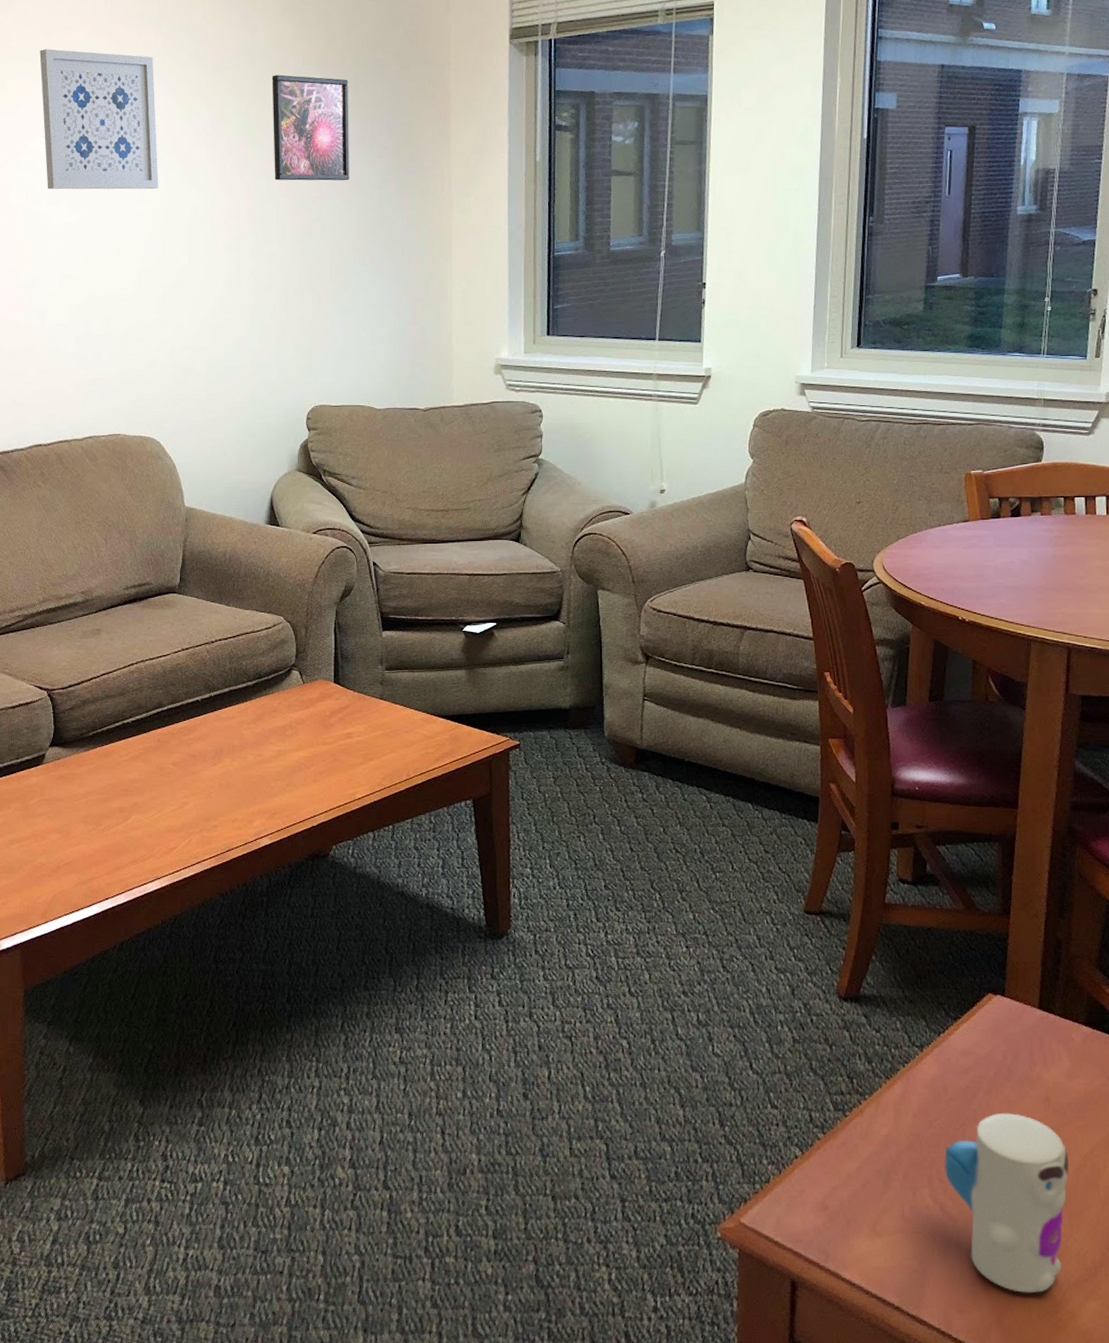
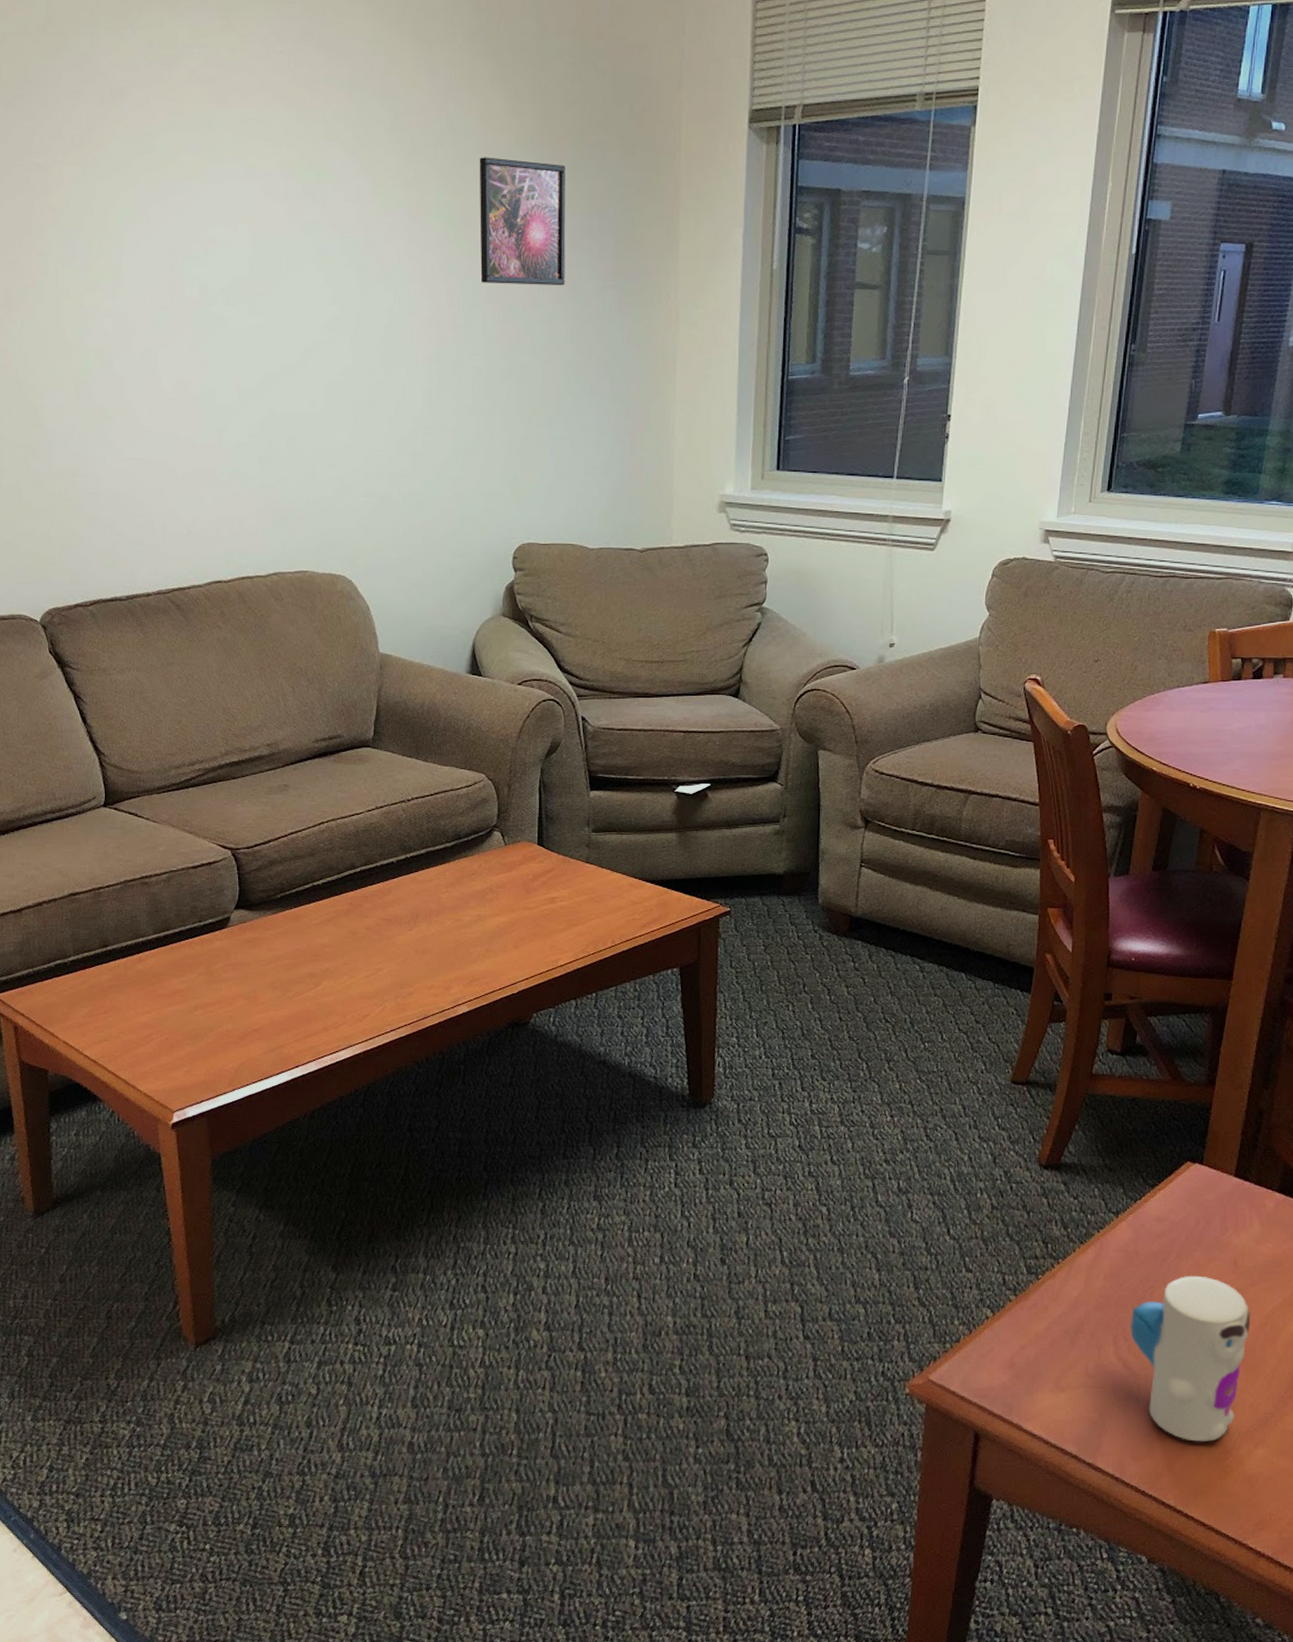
wall art: present [39,49,158,190] -> none [212,116,350,289]

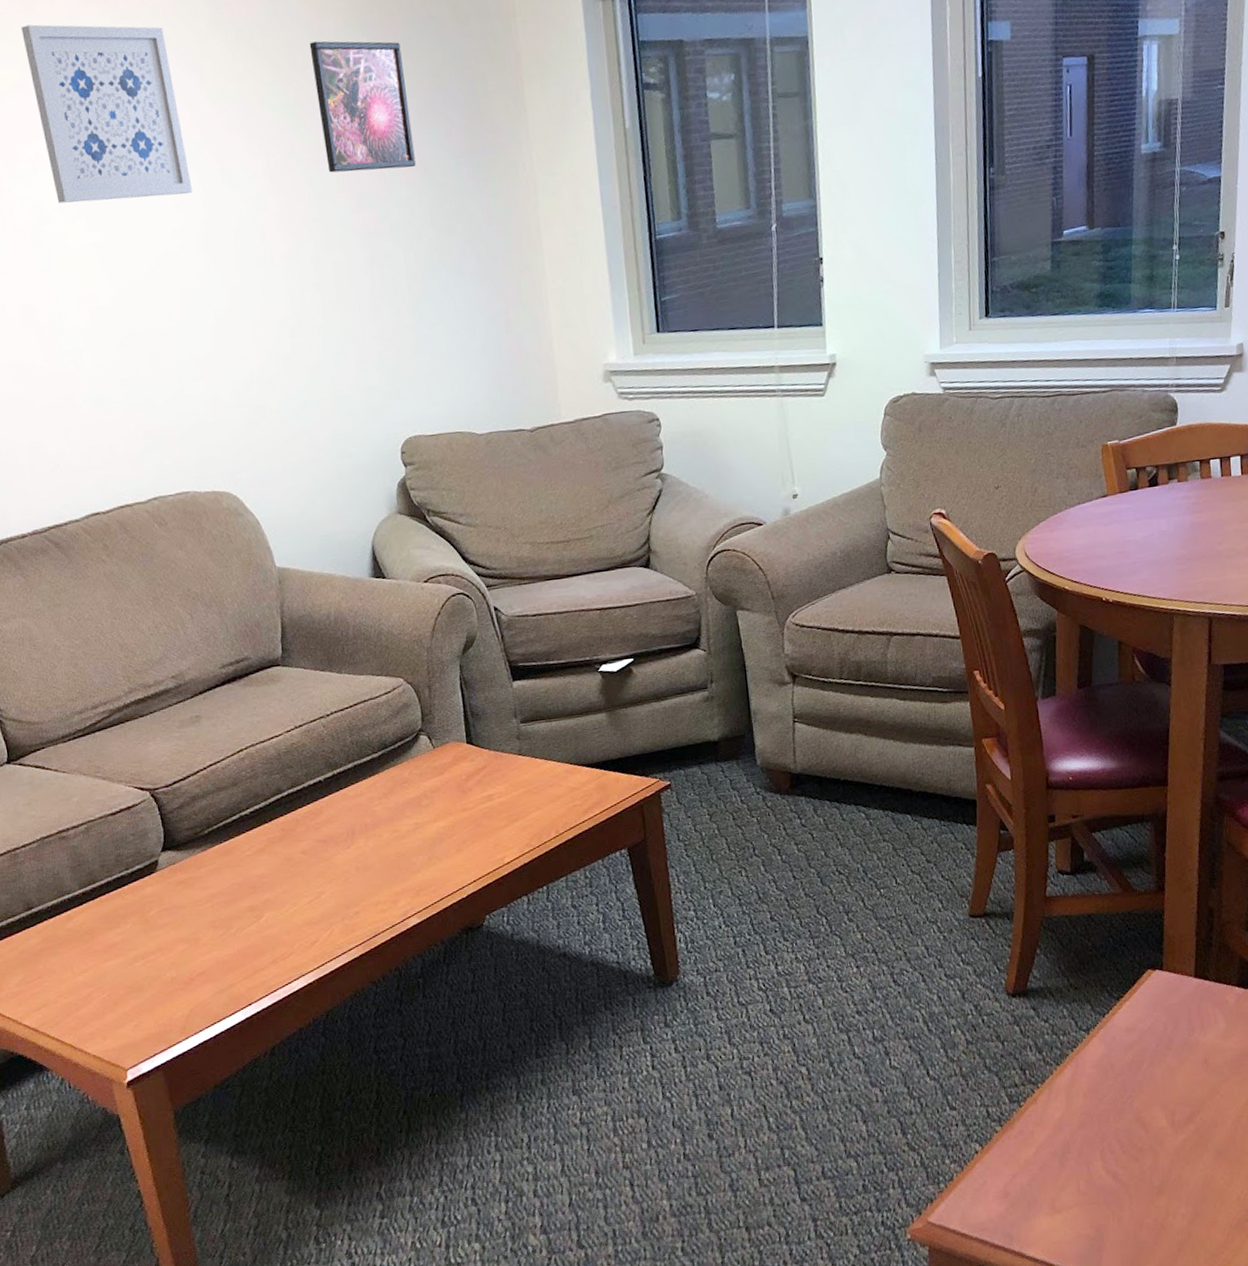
wall art: none [212,116,350,289] -> present [21,24,192,203]
toy: present [1130,1275,1250,1442] -> none [1114,1079,1228,1242]

